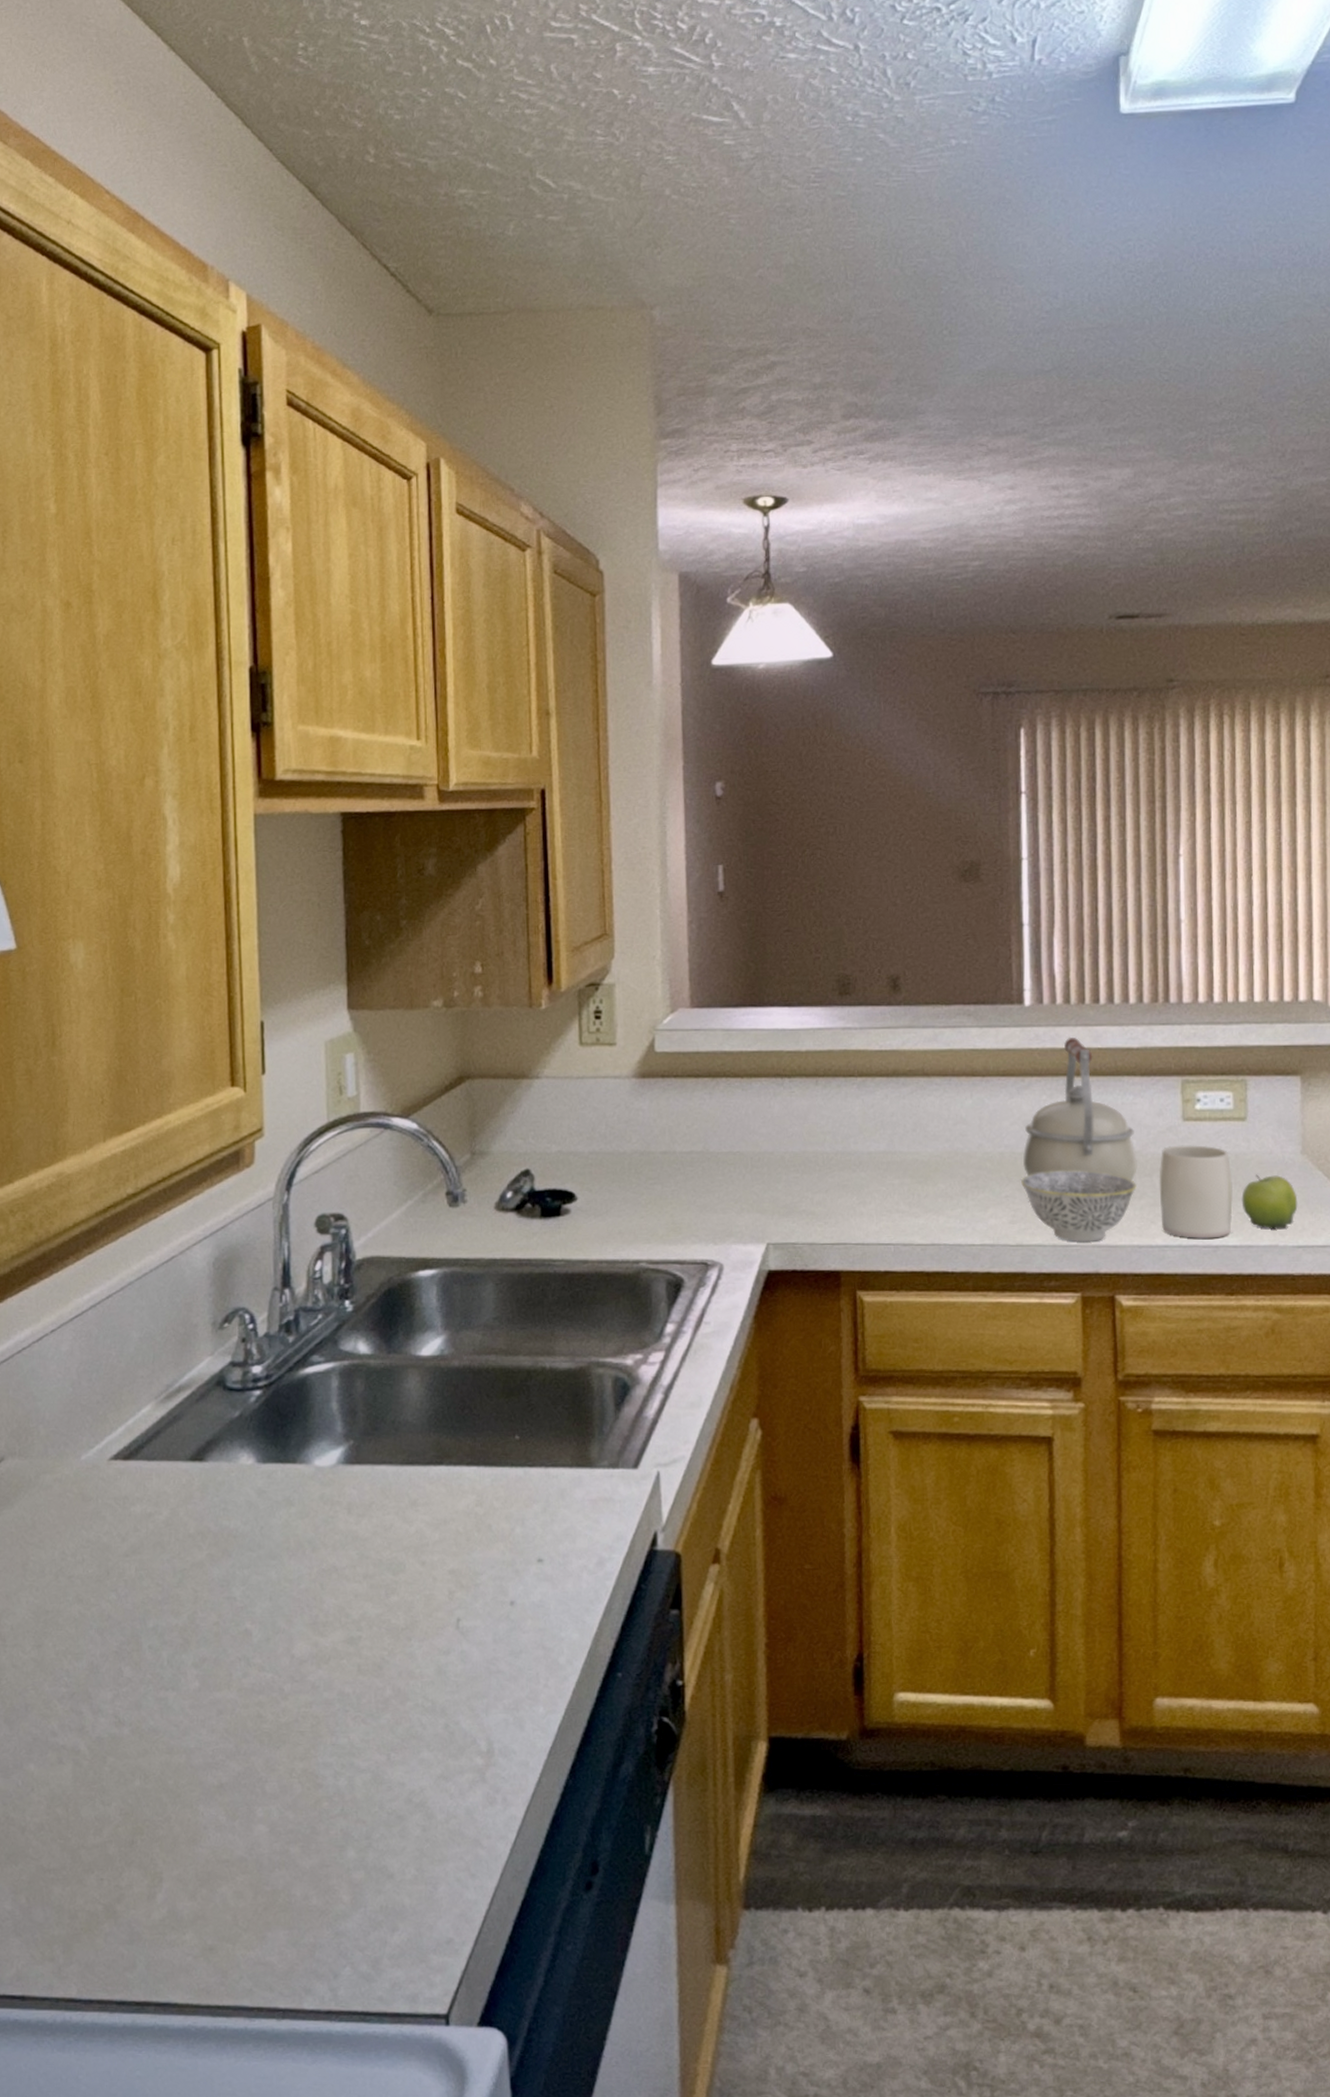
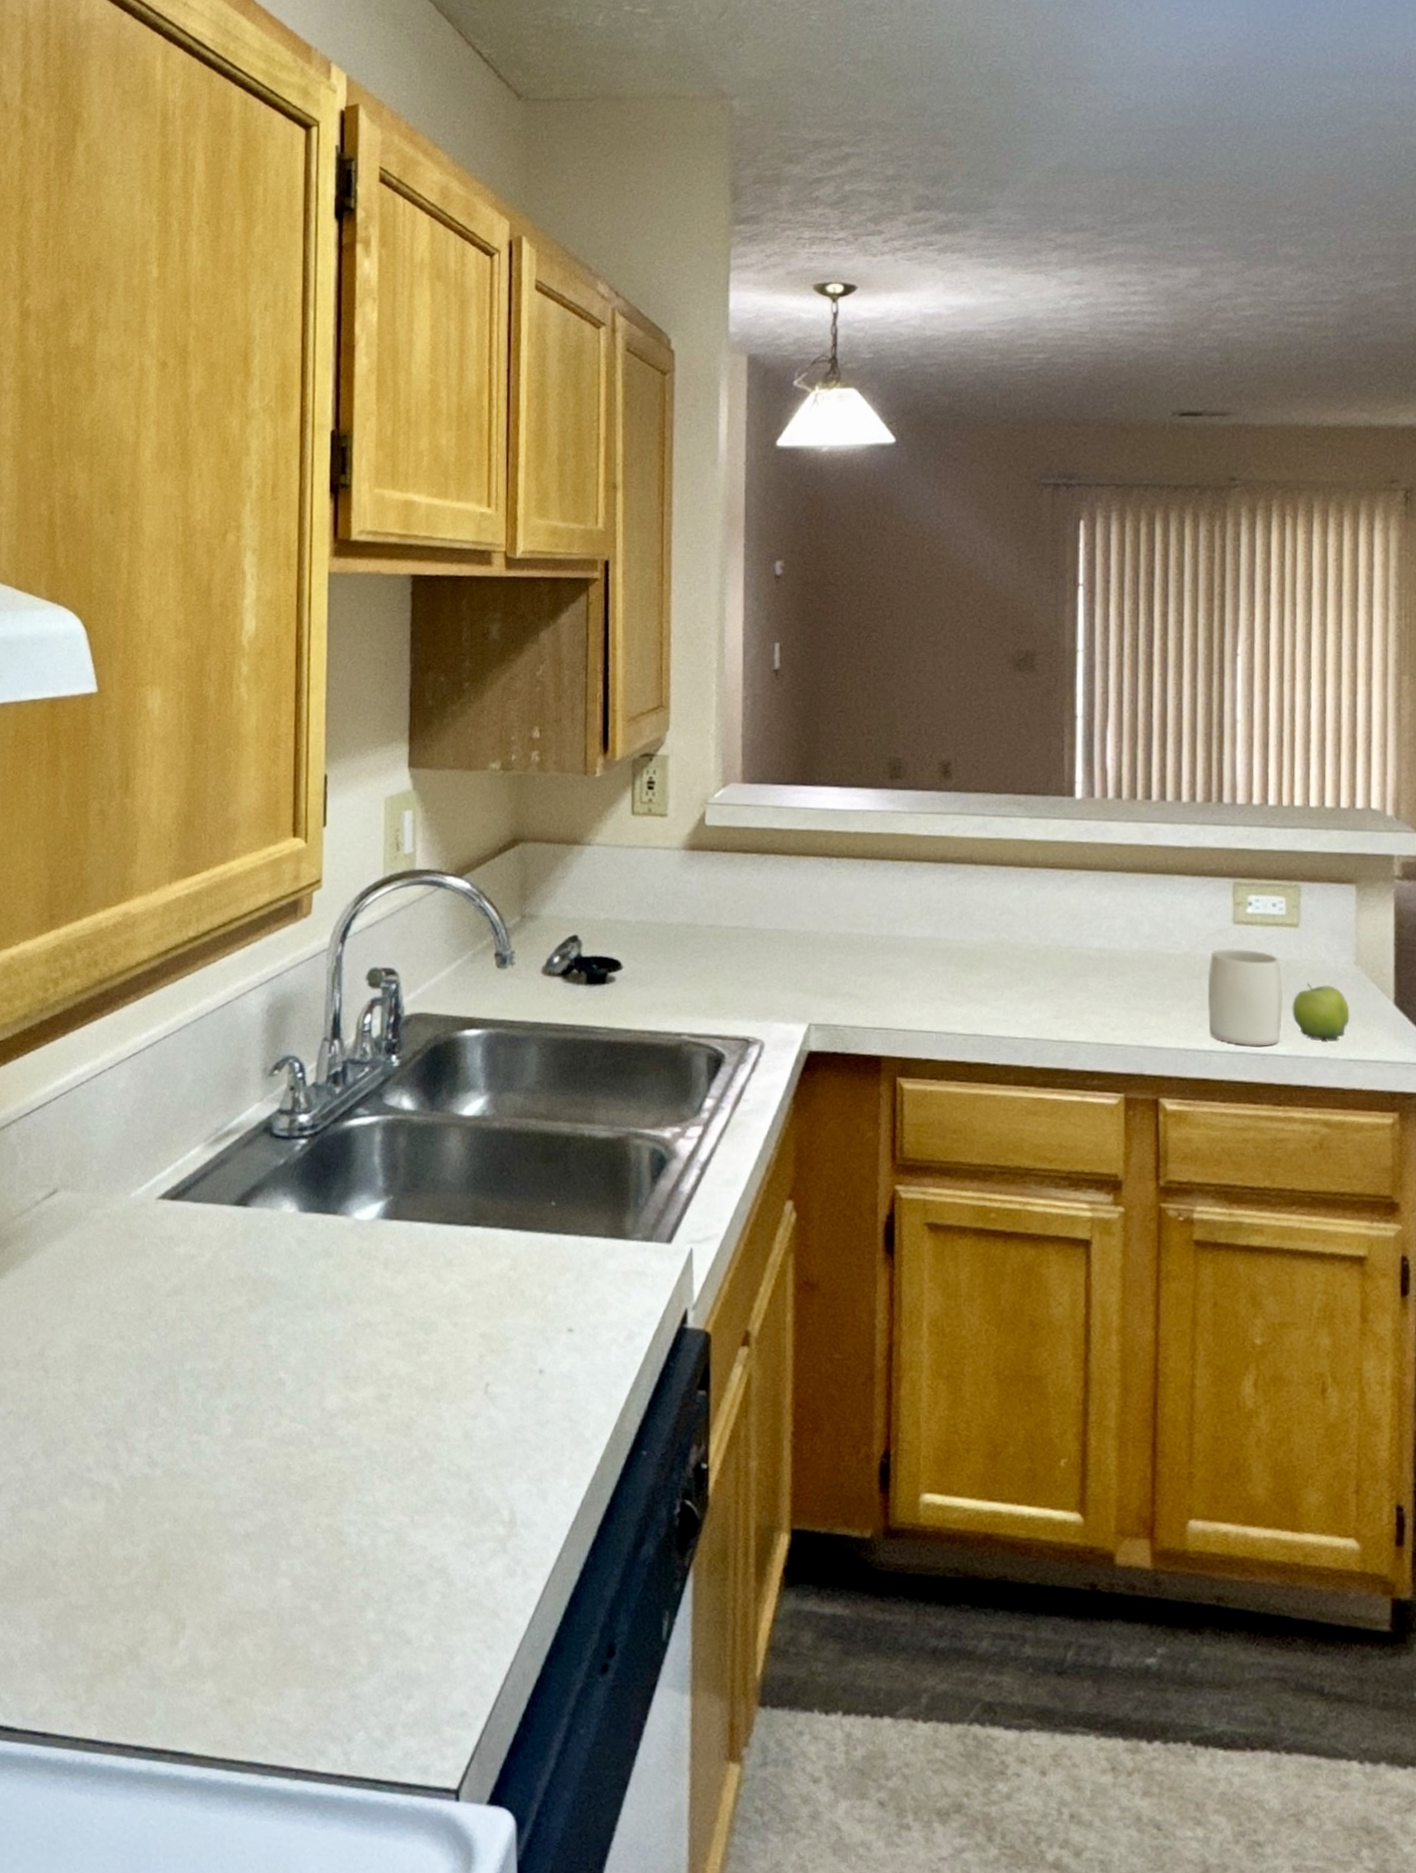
bowl: present [1021,1170,1137,1243] -> none [1067,967,1184,1043]
kettle: present [1023,1037,1137,1181] -> none [1069,832,1186,982]

